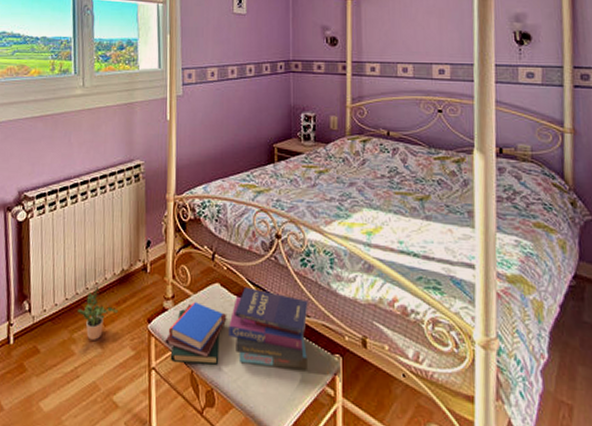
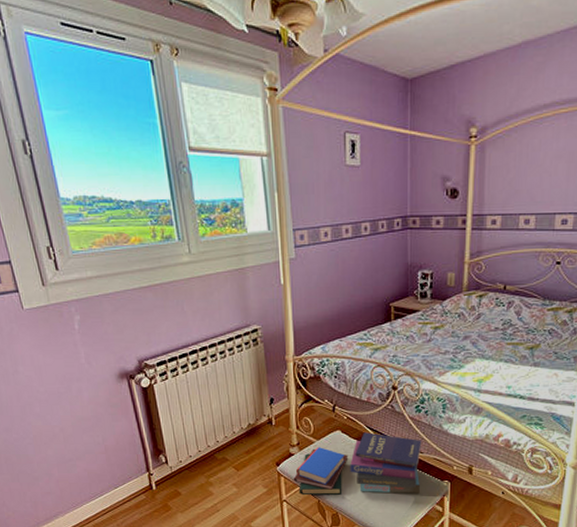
potted plant: present [77,285,118,340] -> none [211,438,248,482]

